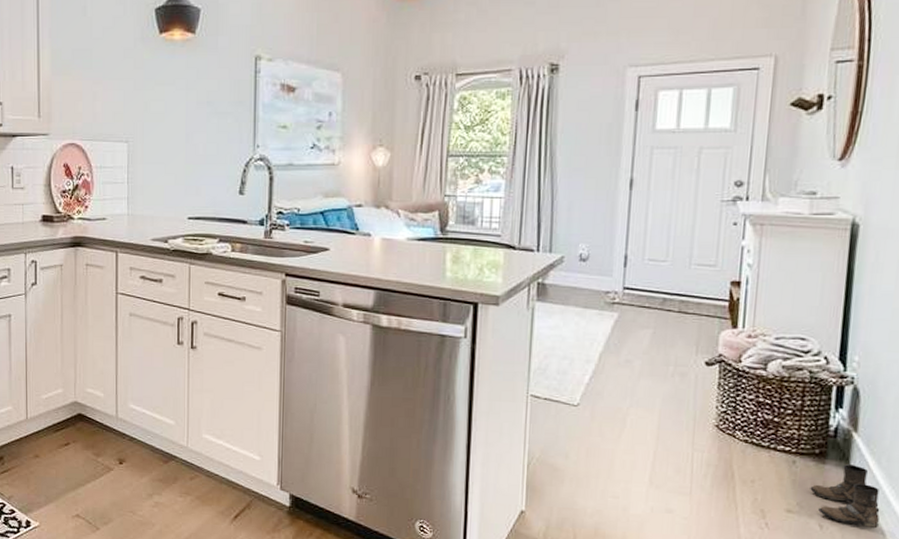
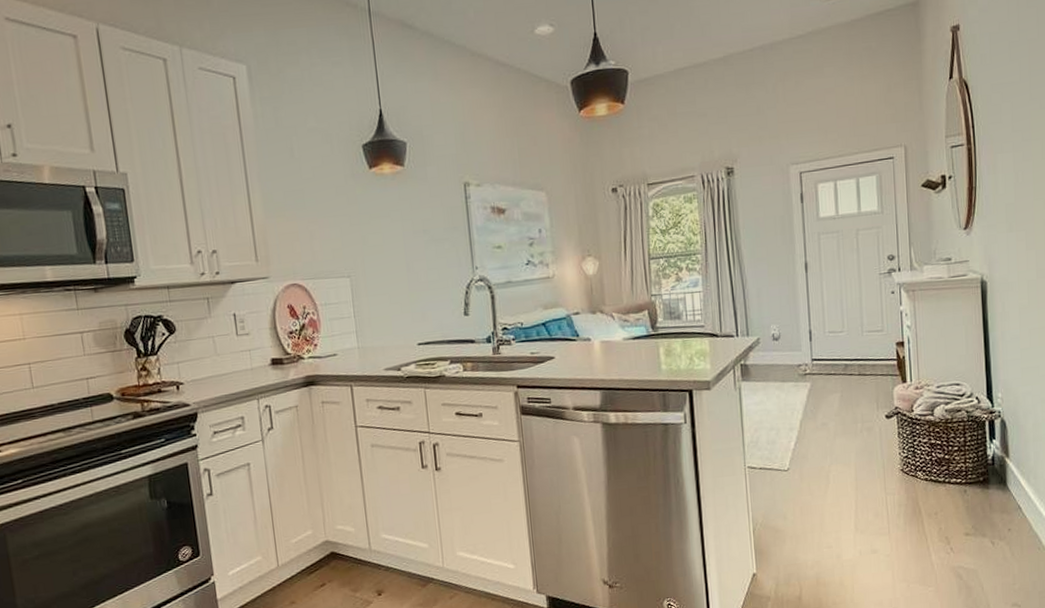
boots: present [810,464,880,529] -> none [980,485,1035,538]

